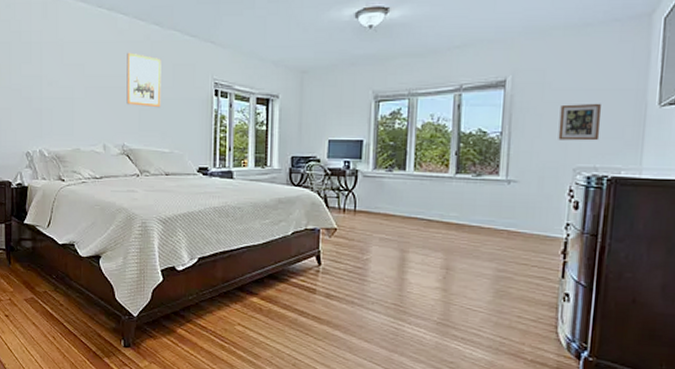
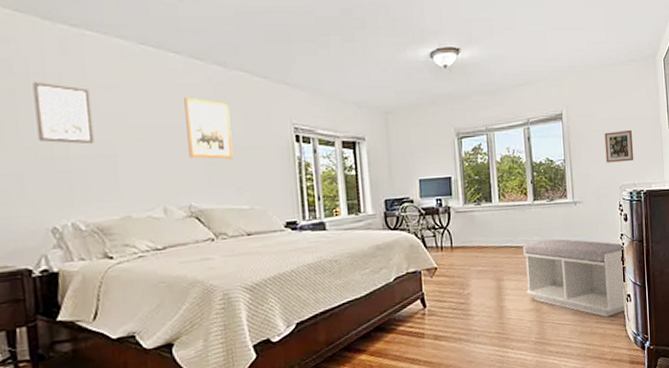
wall art: none [23,37,59,89] -> present [33,81,94,145]
bench: none [433,217,566,314] -> present [523,238,624,317]

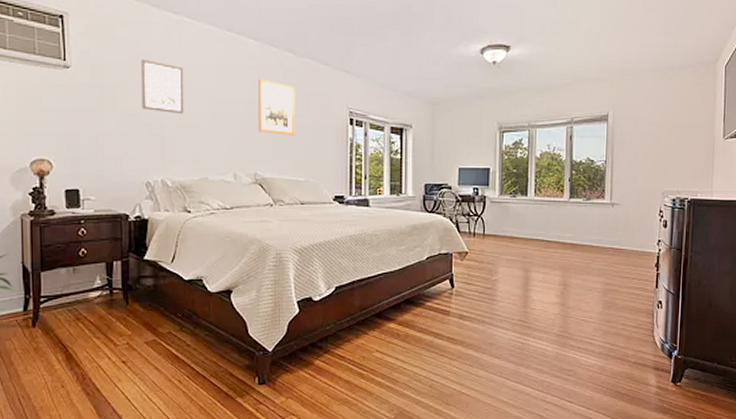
bench: present [523,238,624,317] -> none [553,238,658,320]
picture frame: present [604,129,634,163] -> none [650,136,682,168]

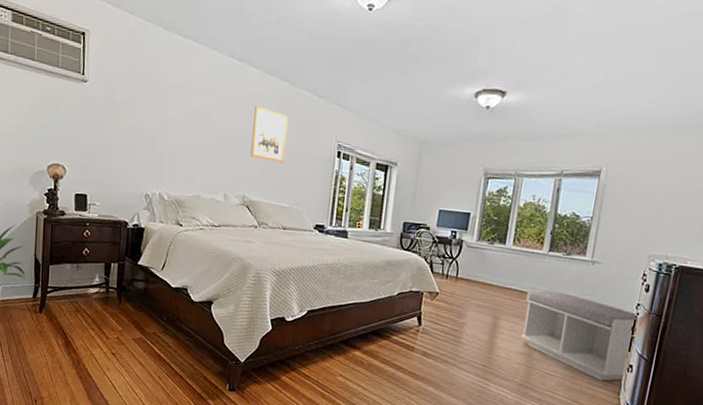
wall art: present [141,59,184,115] -> none [147,78,188,134]
bench: none [553,238,658,320] -> present [520,290,636,381]

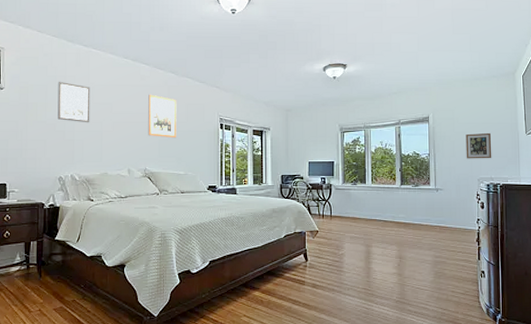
wall art: none [147,78,188,134] -> present [57,81,91,123]
bench: present [520,290,636,381] -> none [390,218,479,288]
picture frame: none [639,198,679,233] -> present [465,132,492,159]

